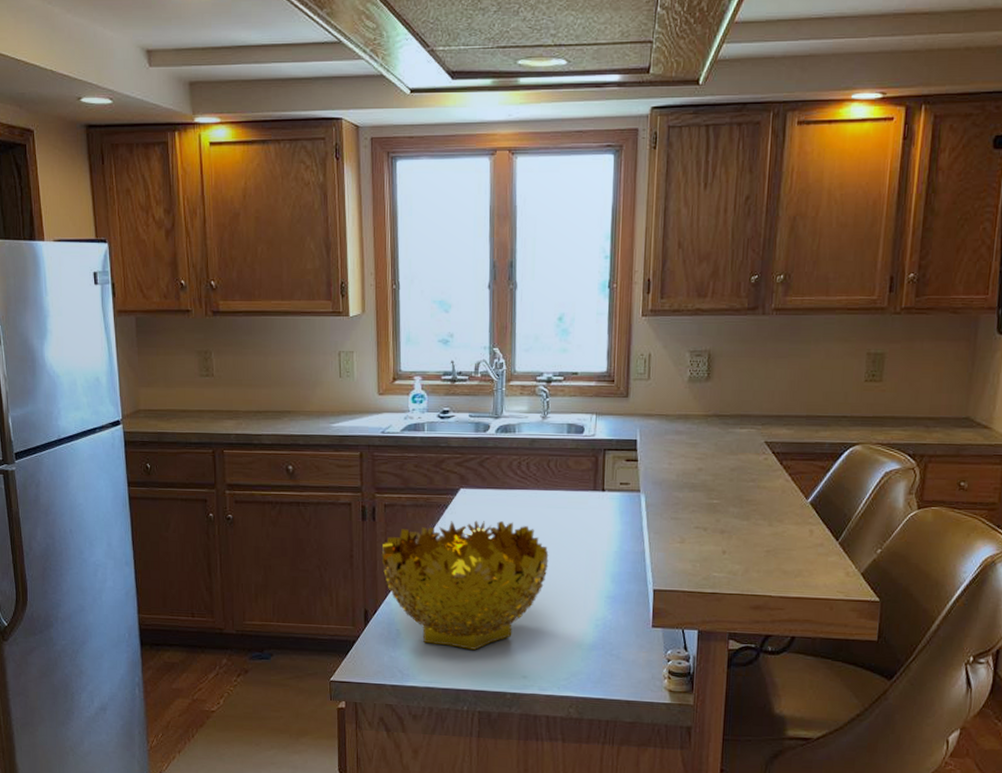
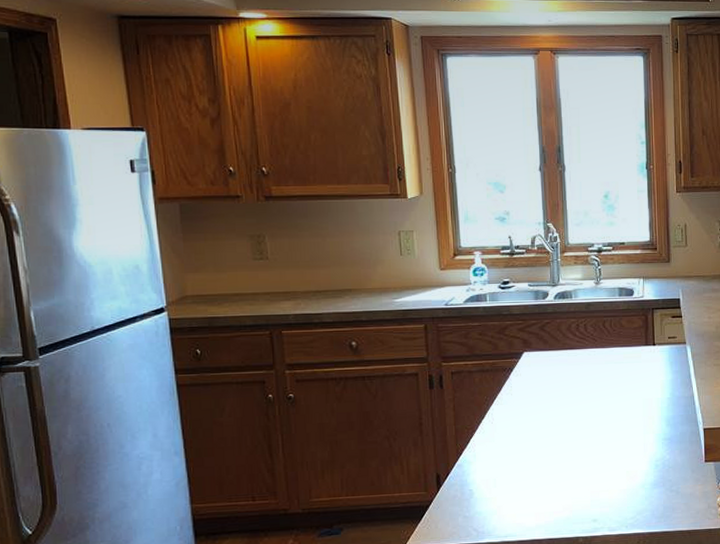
decorative bowl: present [381,520,549,650] -> none [450,378,610,501]

